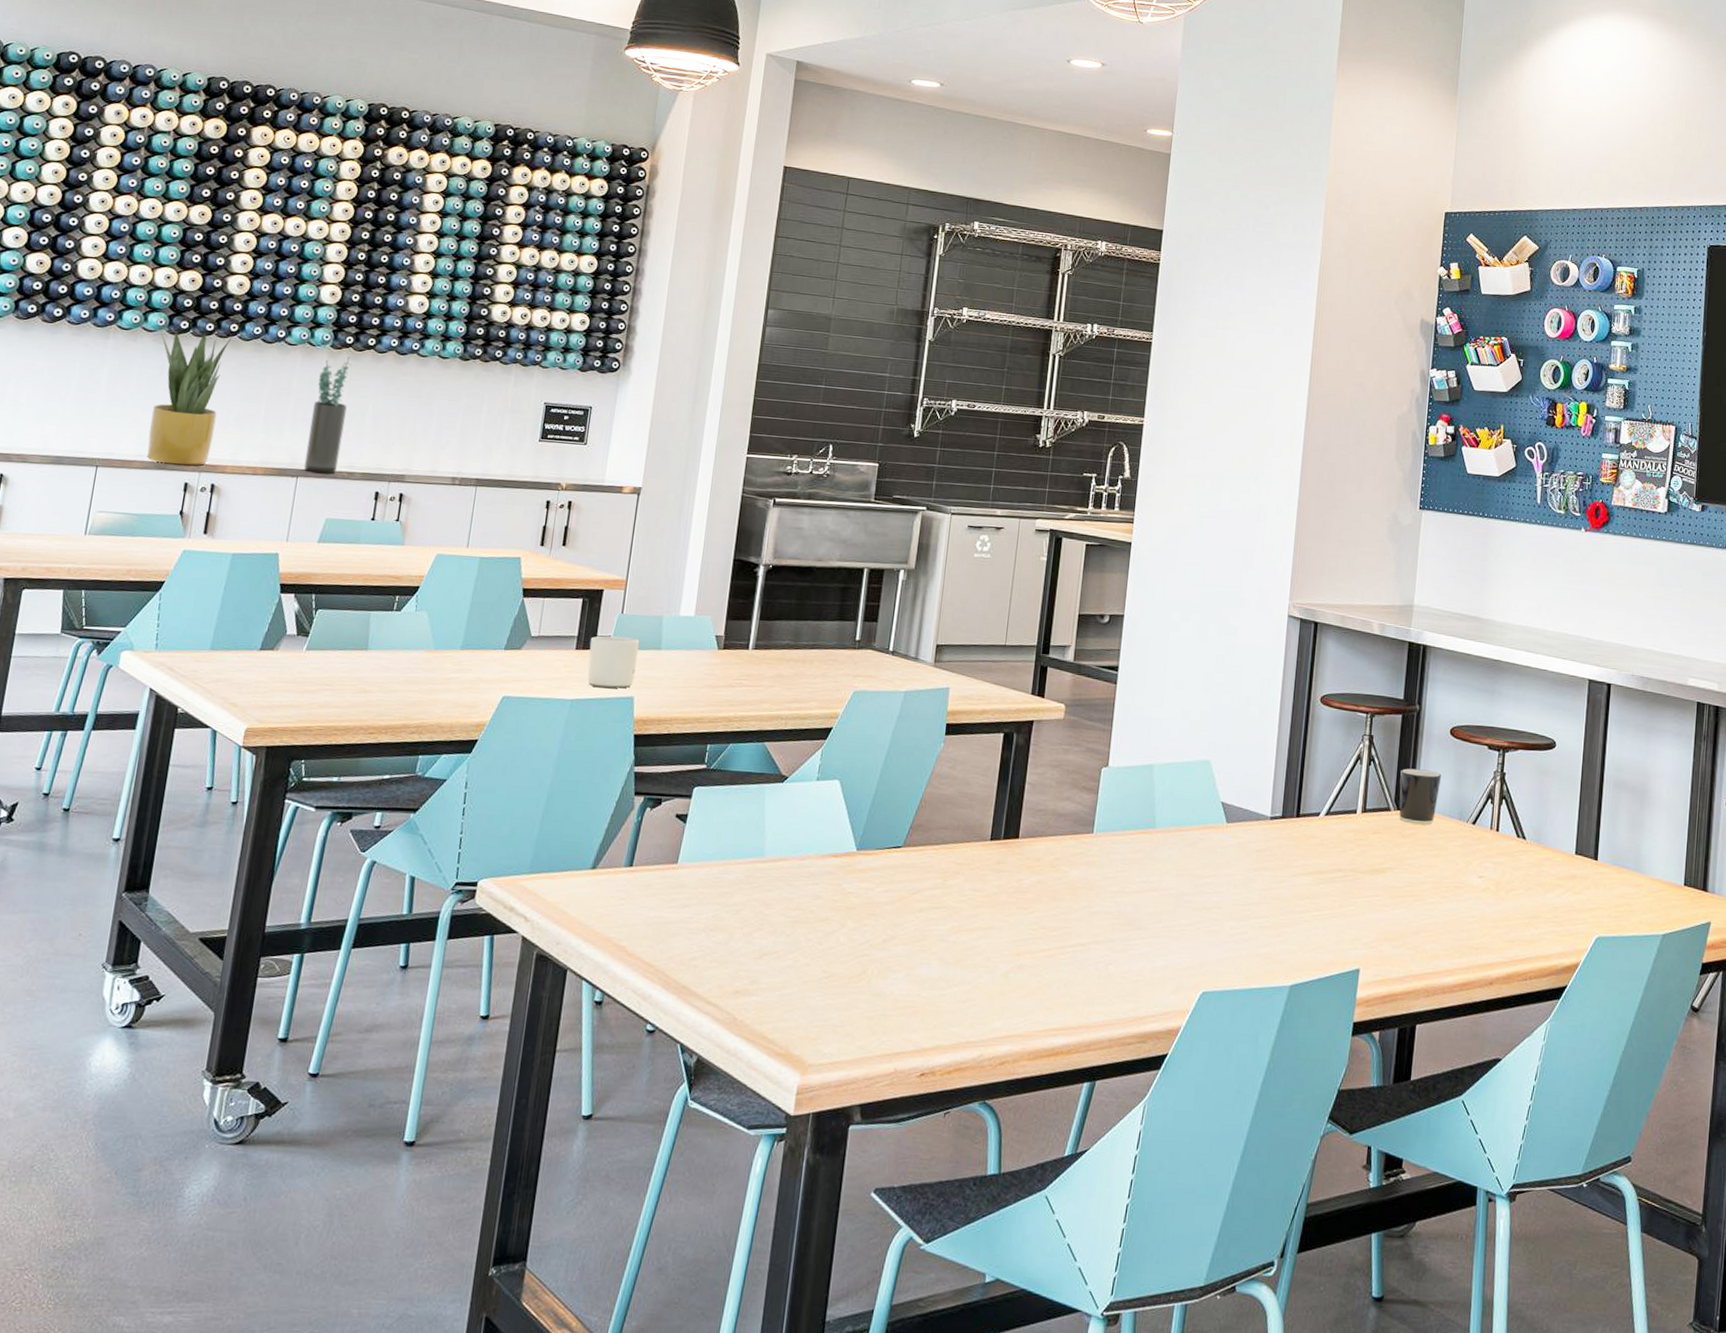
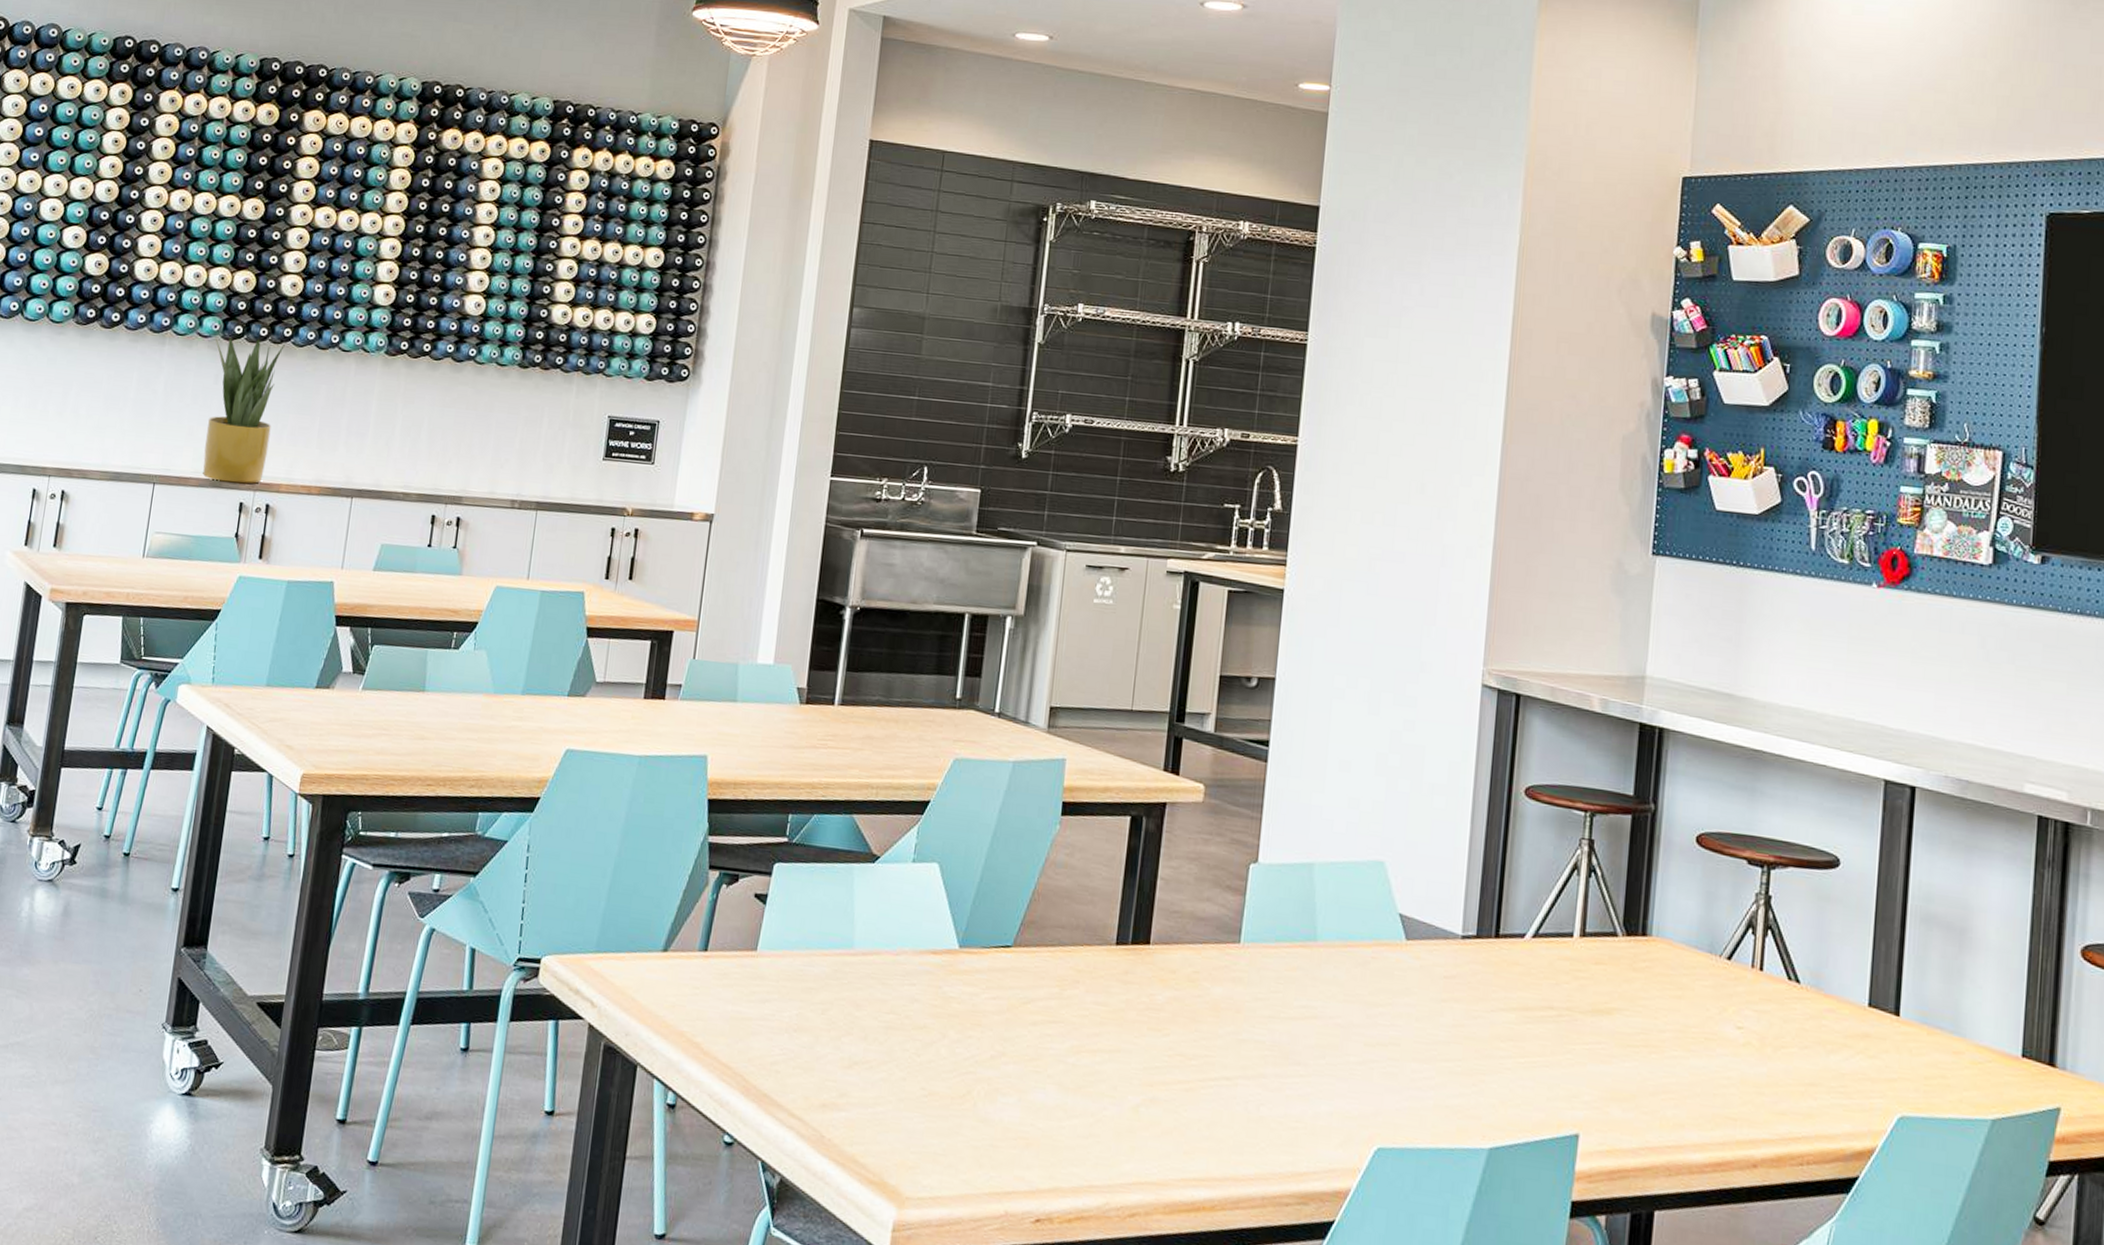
vase: present [303,357,352,474] -> none [358,364,407,495]
mug: present [587,636,640,689] -> none [657,684,714,746]
mug: present [1399,768,1442,825] -> none [1629,883,1686,958]

